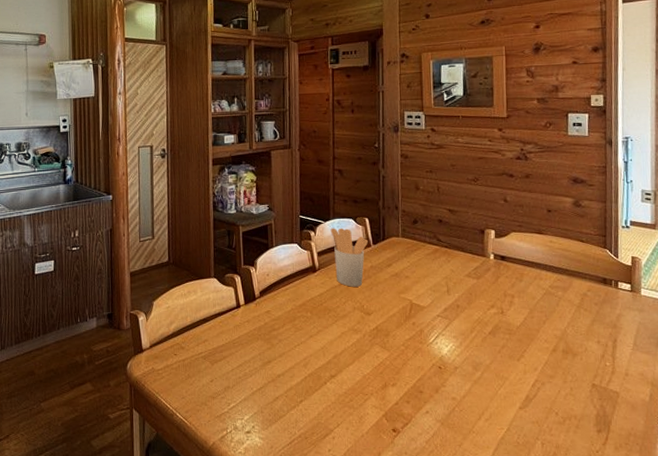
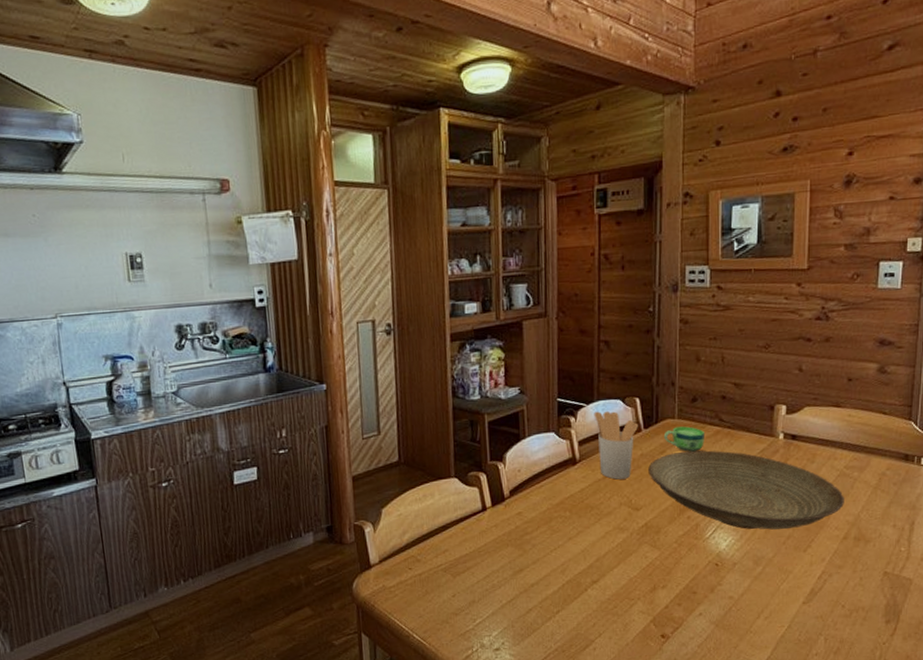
decorative bowl: none [377,265,551,339] -> present [648,450,844,530]
cup: none [390,244,425,266] -> present [663,426,704,452]

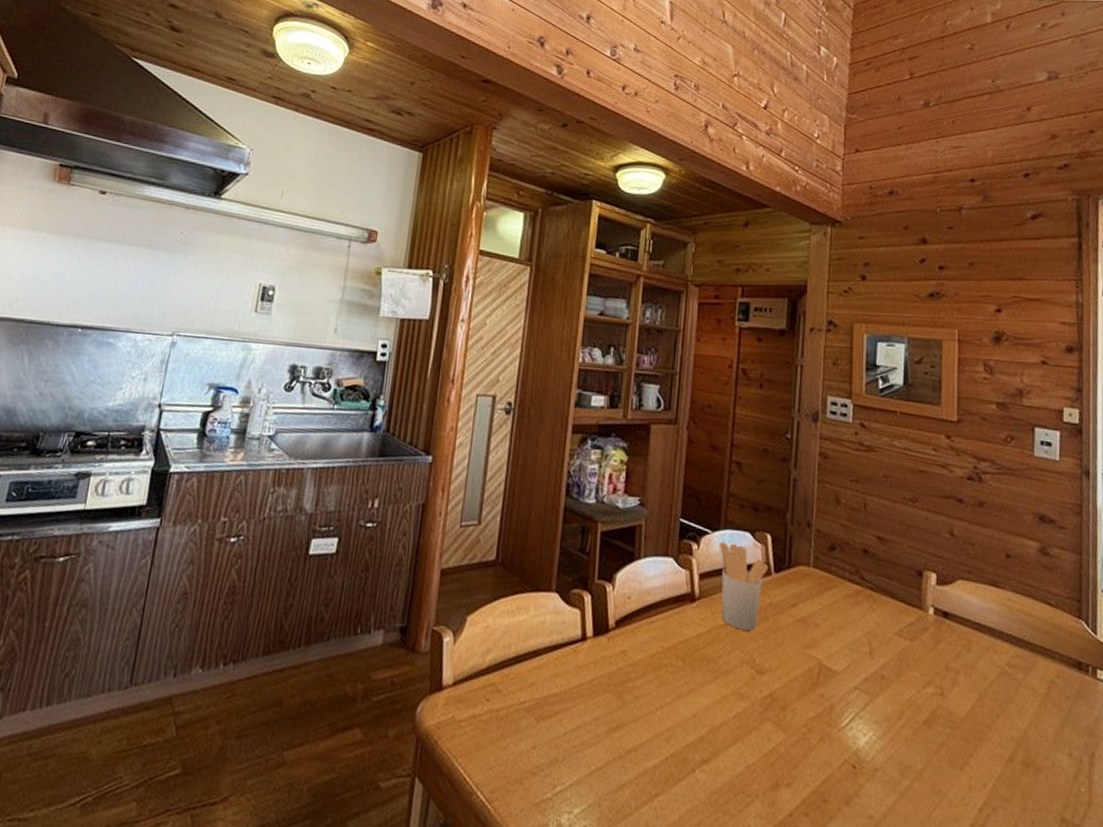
decorative bowl: present [648,450,844,530] -> none [777,608,1008,735]
cup: present [663,426,704,452] -> none [796,577,843,612]

